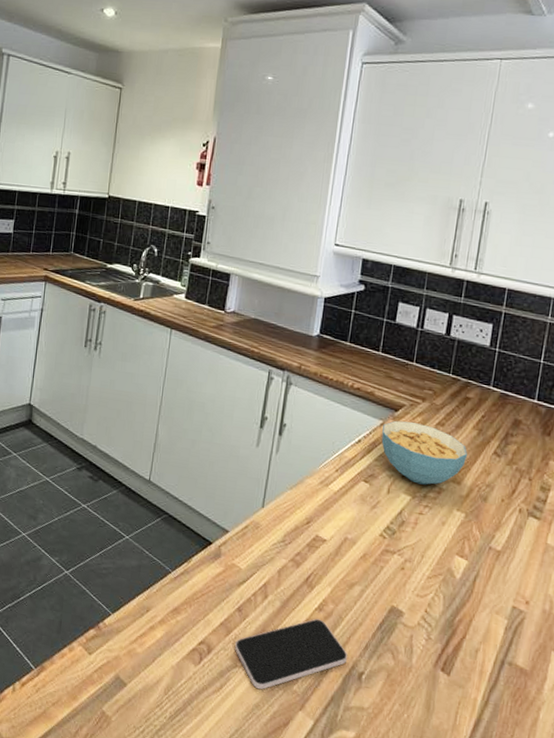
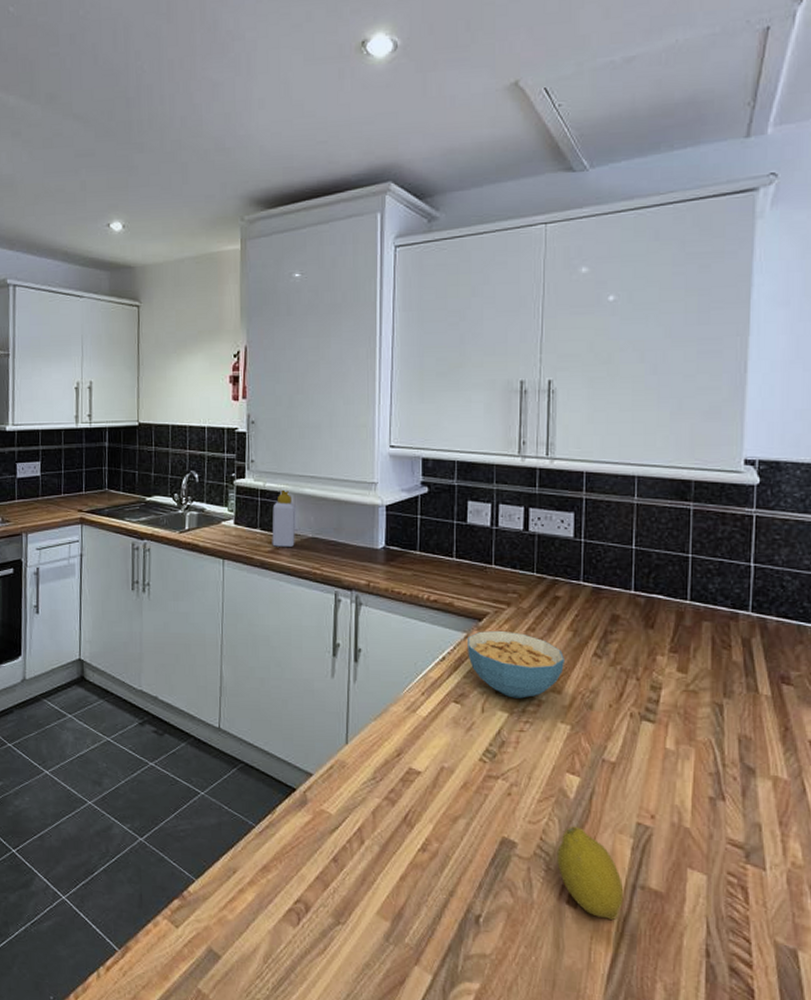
soap bottle: none [217,273,243,325] -> present [272,491,296,547]
smartphone: present [235,618,348,690] -> none [335,860,461,947]
fruit: none [437,603,494,689] -> present [557,826,624,920]

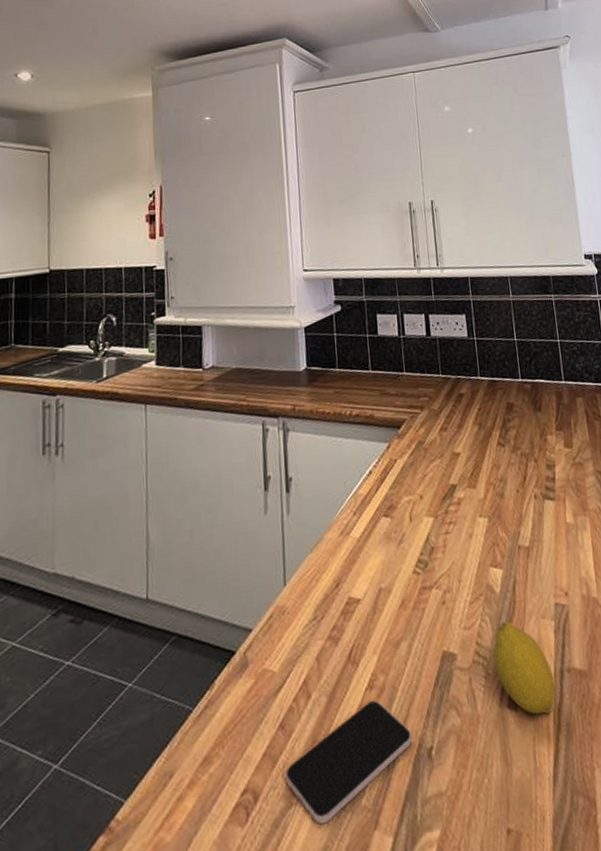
soap bottle: present [272,491,296,547] -> none [195,324,220,383]
smartphone: none [335,860,461,947] -> present [285,700,413,825]
cereal bowl: present [468,630,564,699] -> none [390,434,476,501]

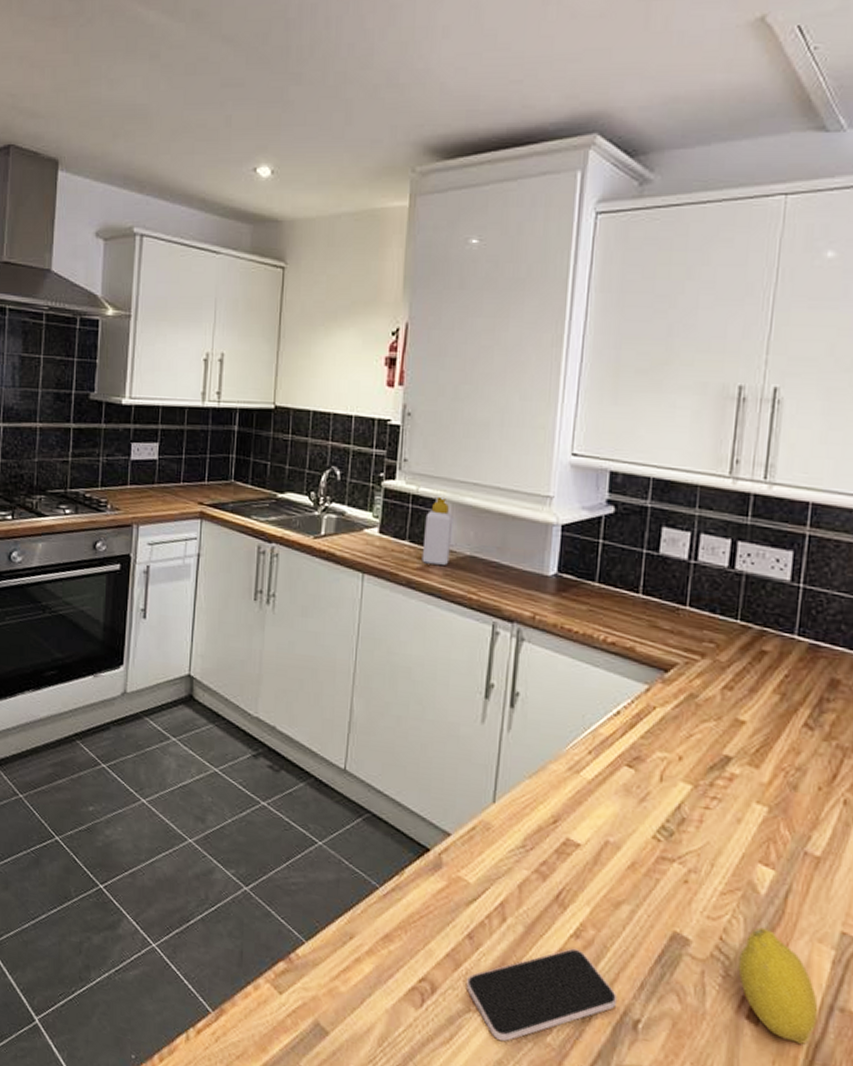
soap bottle: none [195,324,220,383] -> present [422,498,453,565]

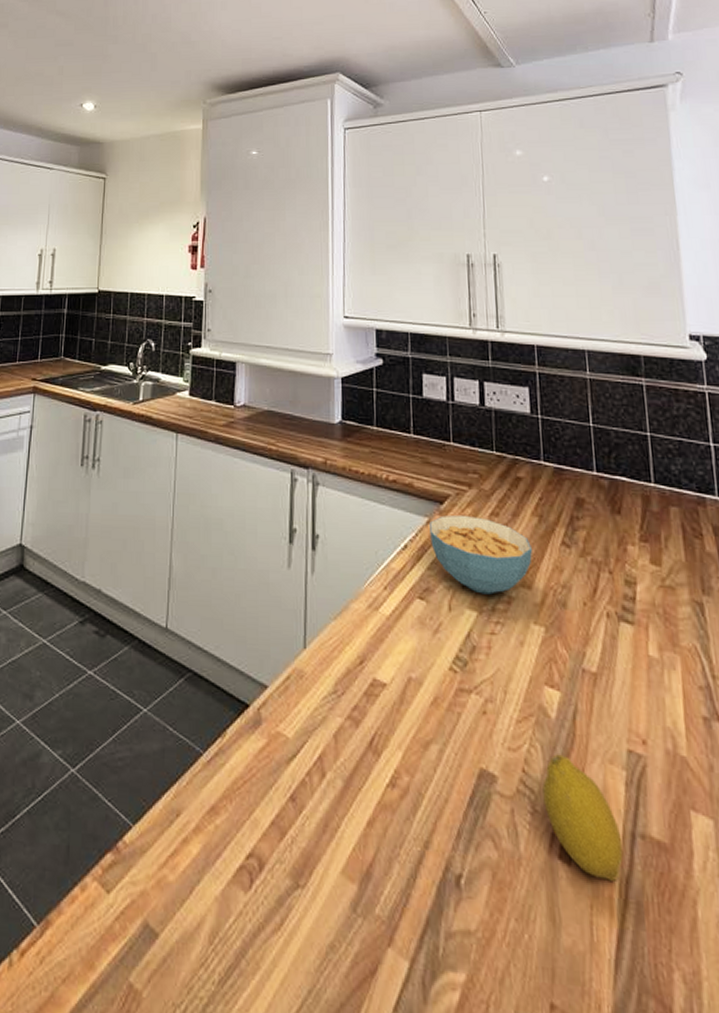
soap bottle: present [422,498,453,565] -> none [227,361,252,420]
smartphone: present [467,948,618,1042] -> none [293,799,438,920]
cereal bowl: none [648,684,767,770] -> present [430,514,532,595]

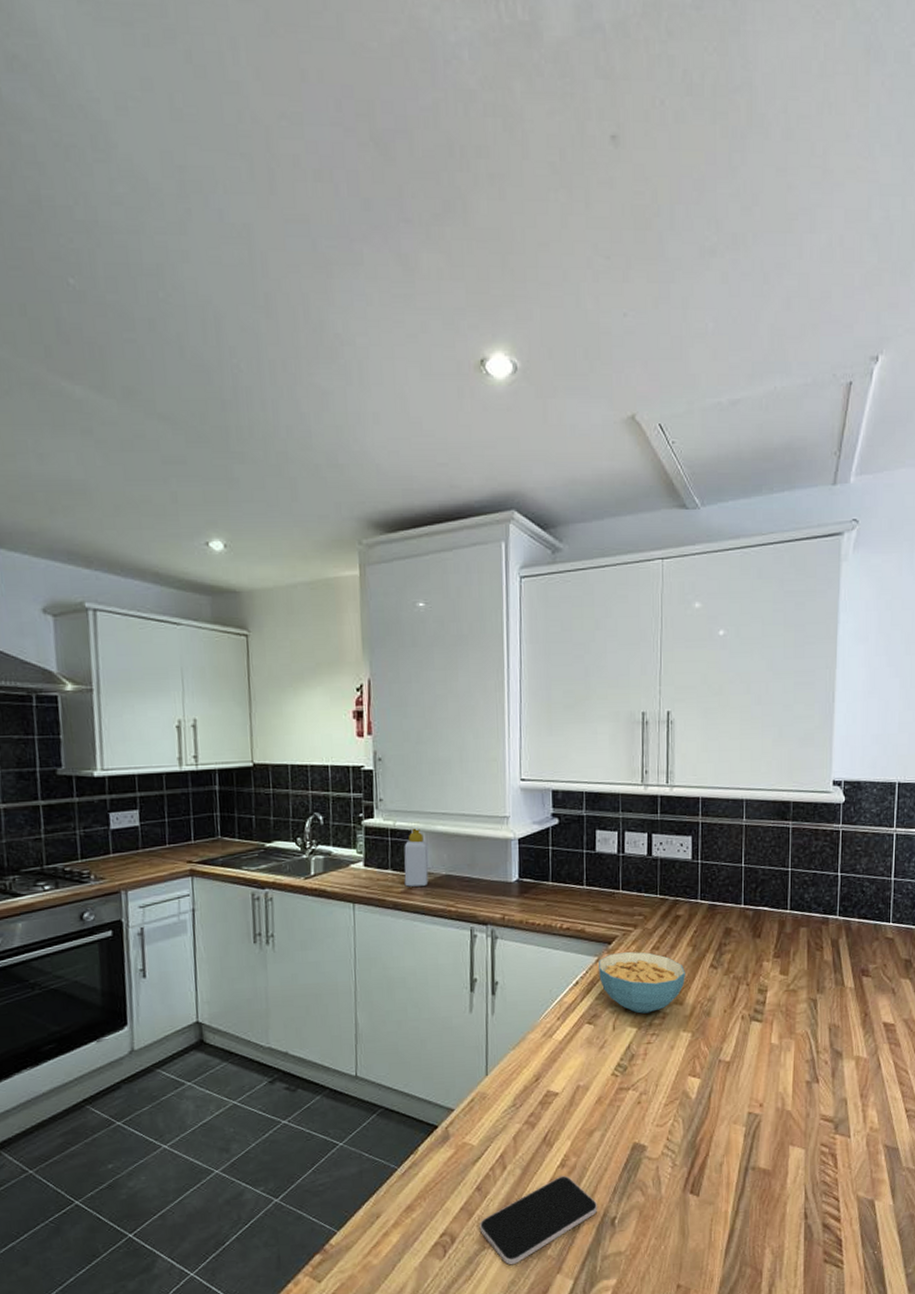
soap bottle: none [227,361,252,420] -> present [404,829,429,887]
smartphone: none [293,799,438,920] -> present [480,1175,598,1265]
fruit: present [542,754,624,881] -> none [681,1123,738,1201]

